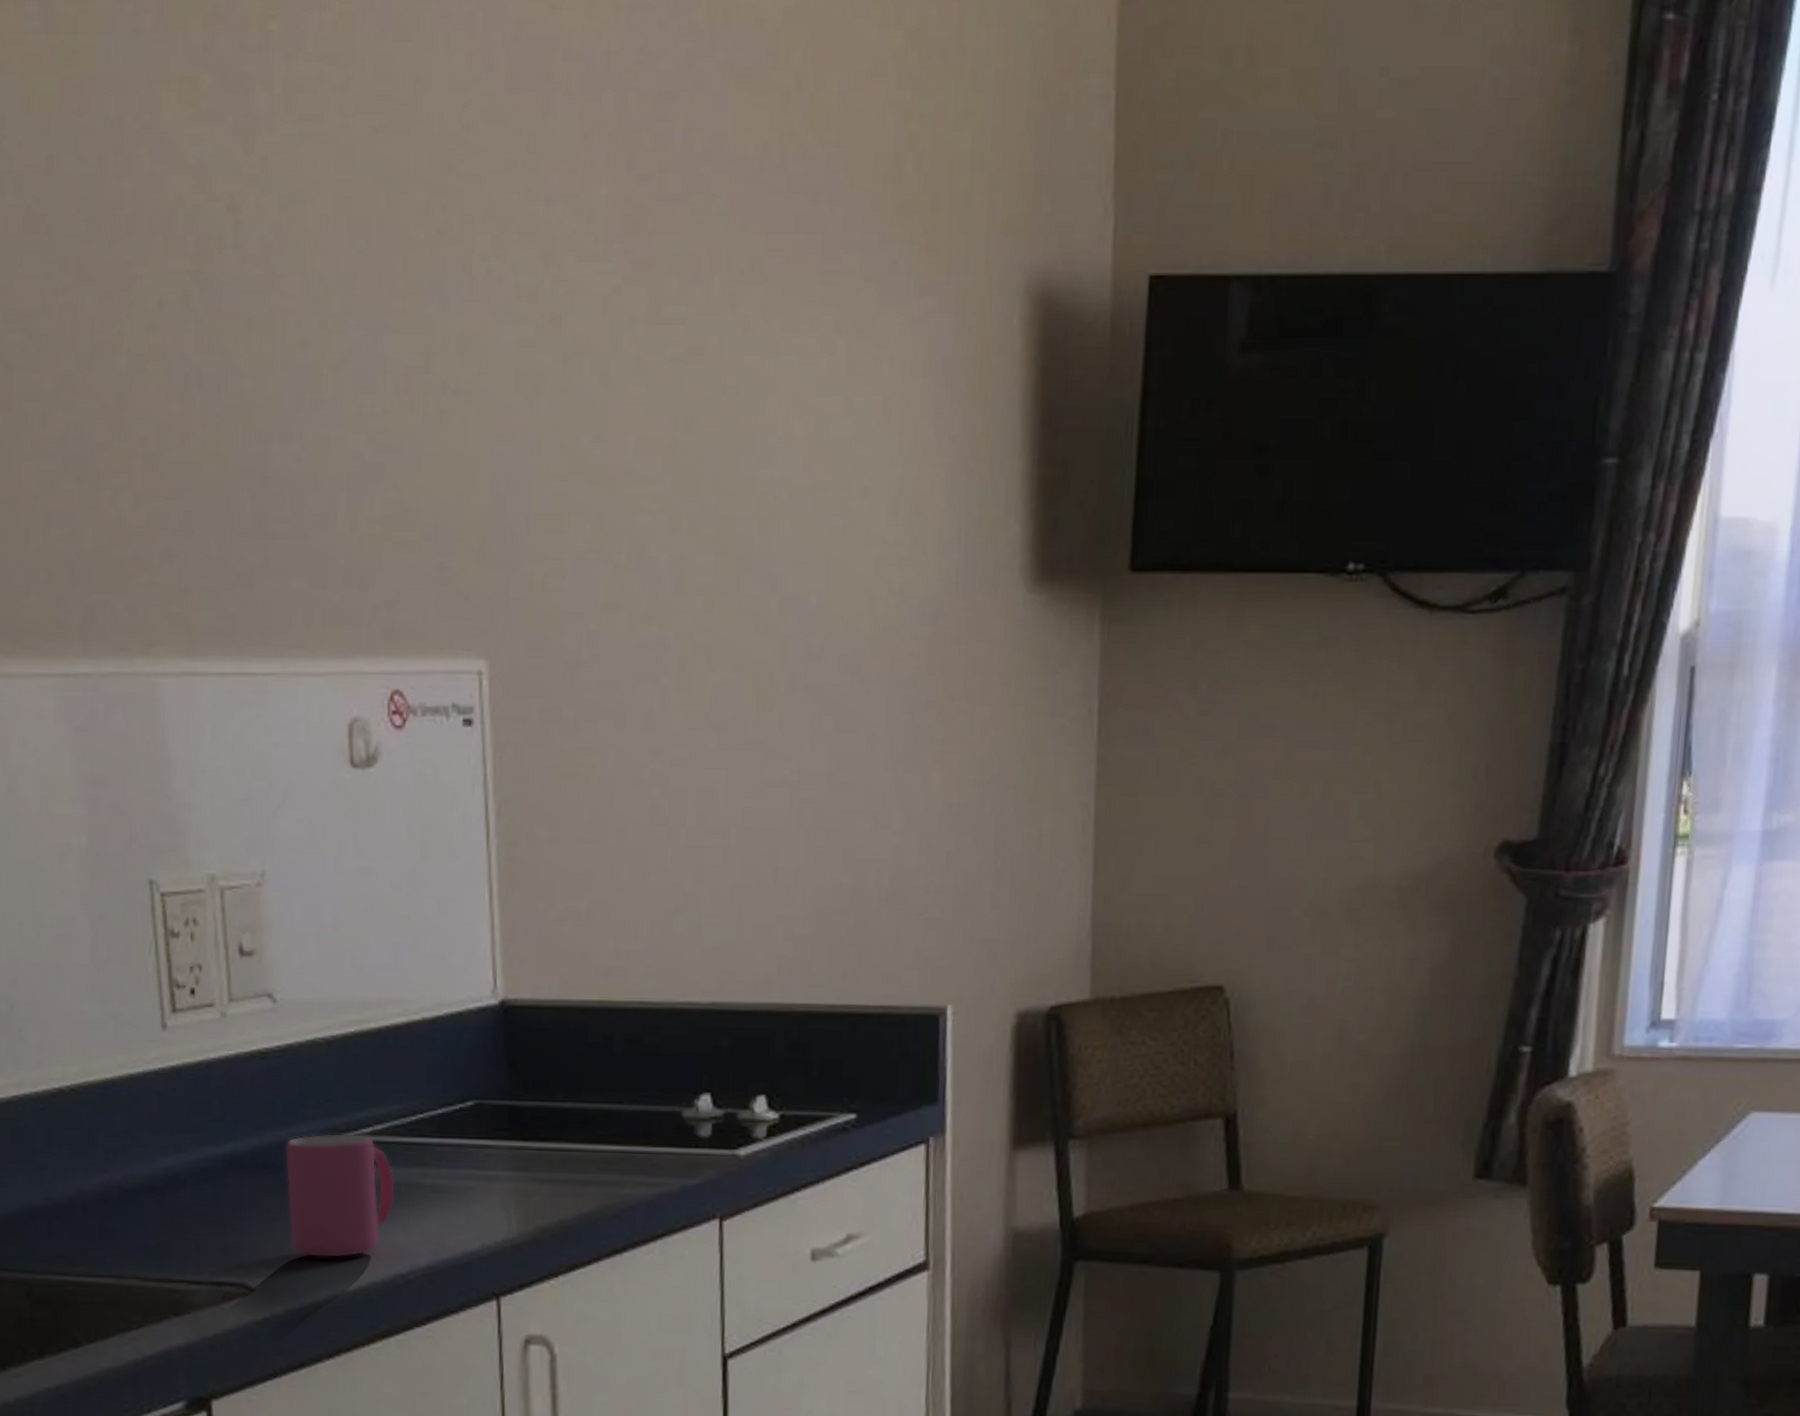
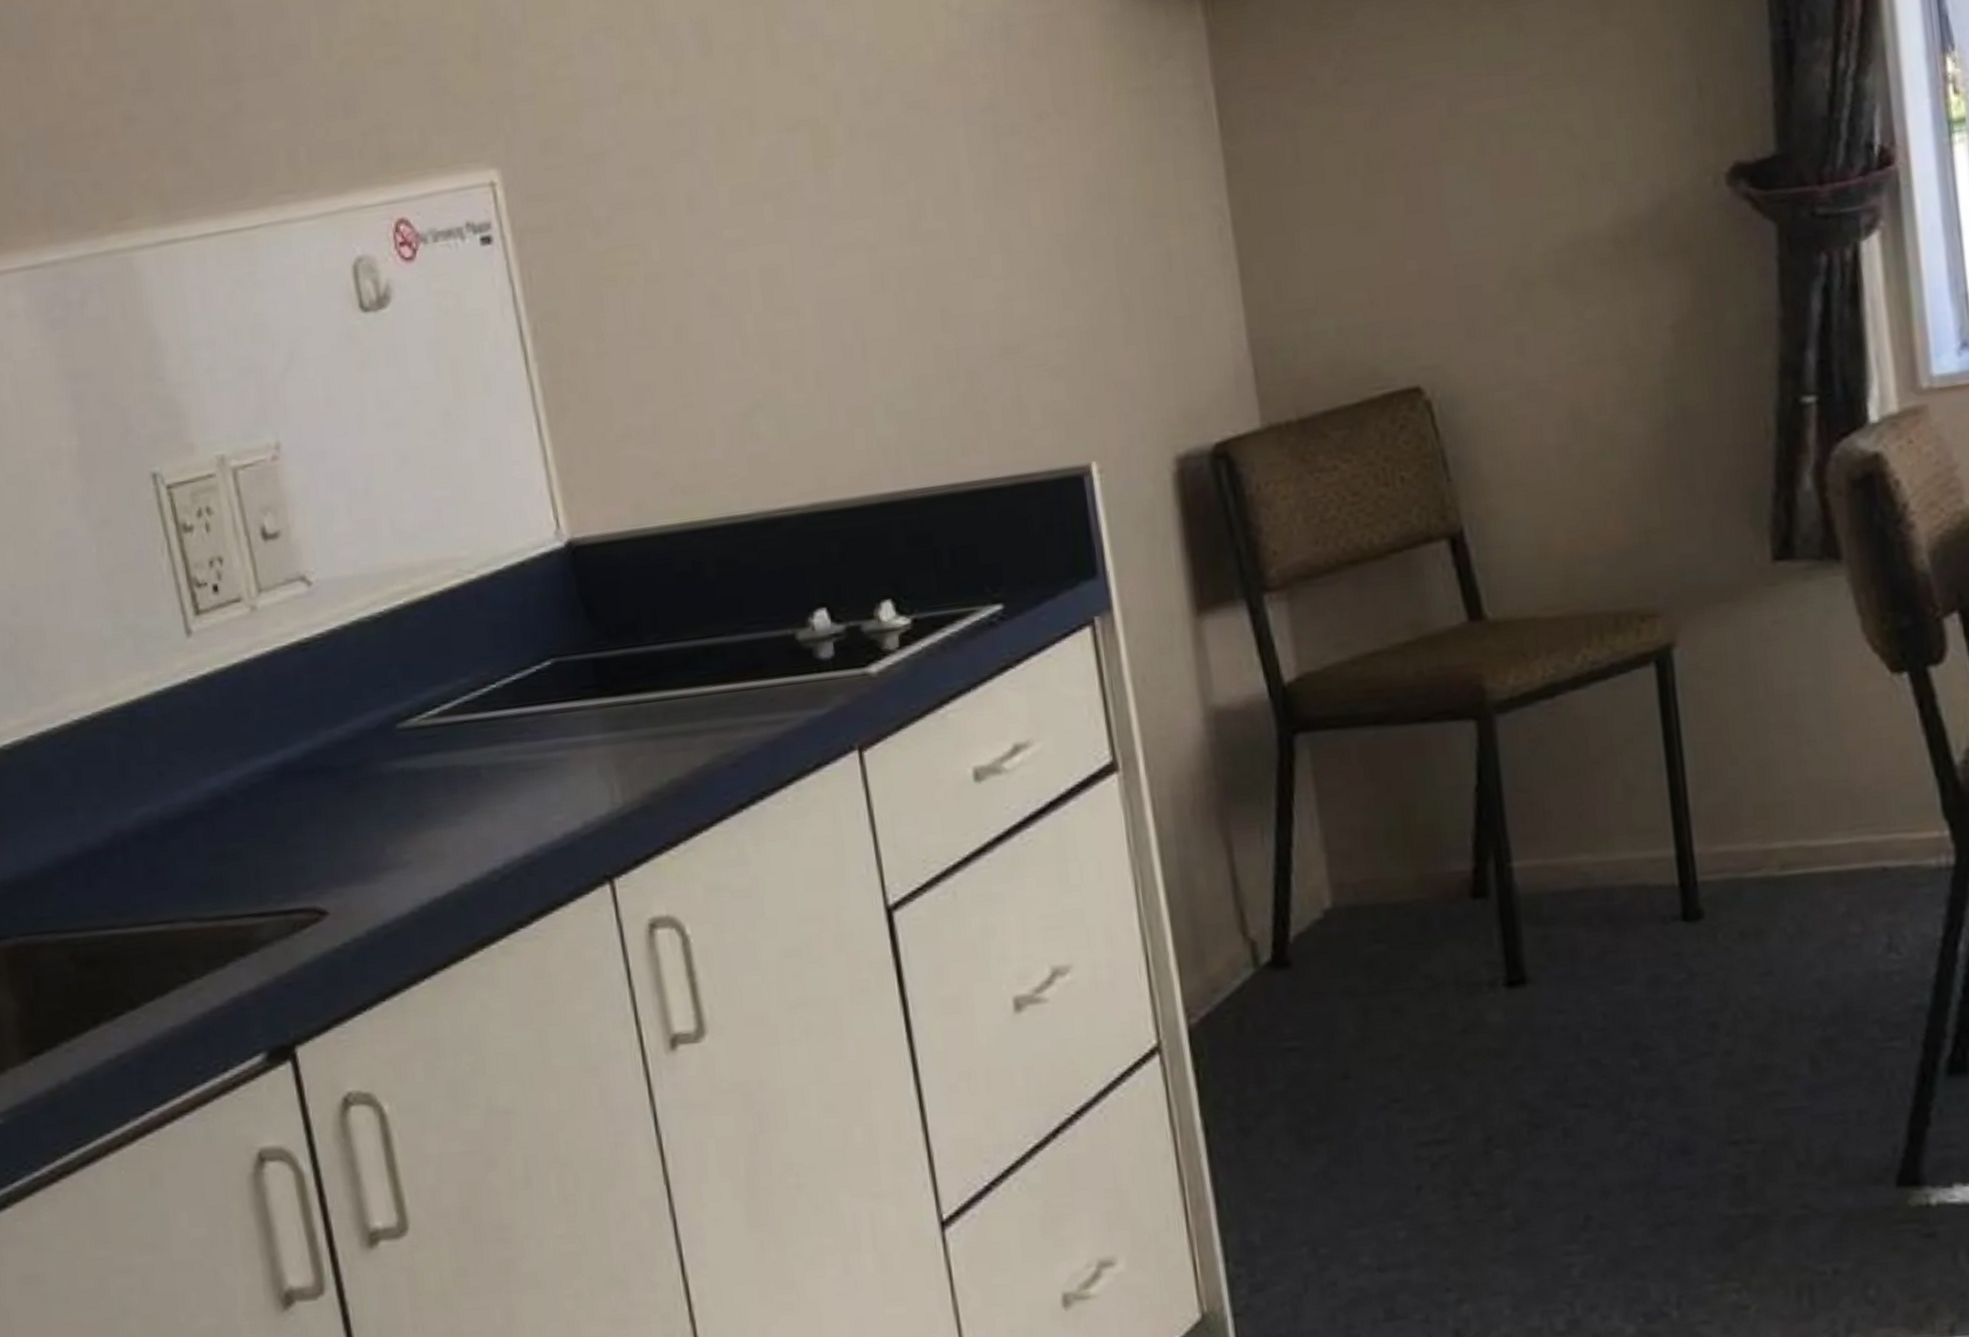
mug: present [285,1133,395,1259] -> none [342,717,476,867]

